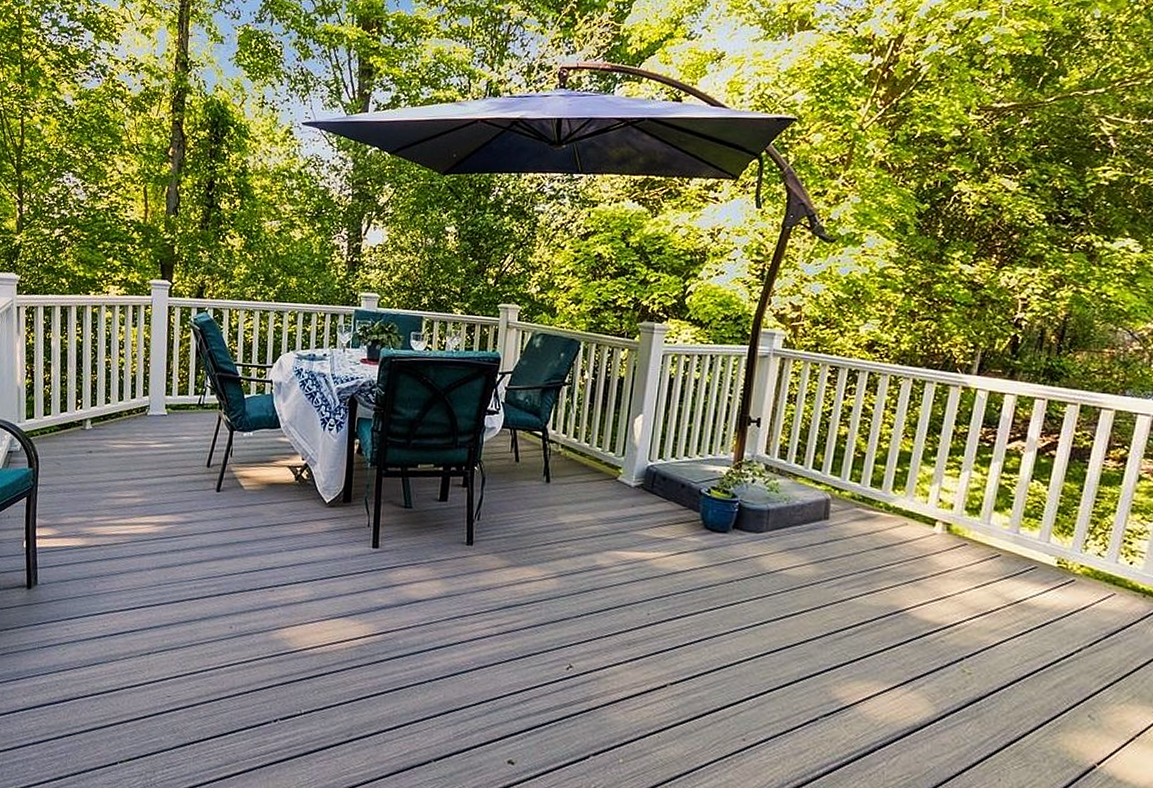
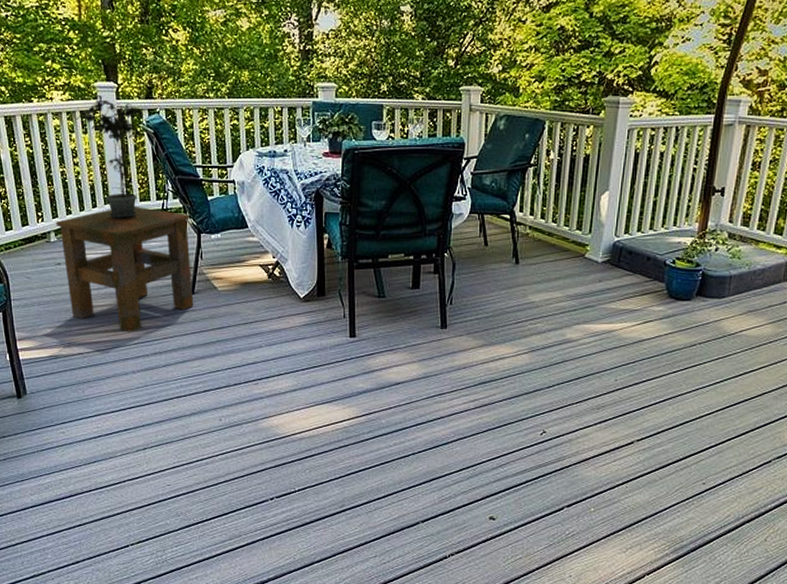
side table: none [93,399,224,527] -> present [56,205,194,333]
potted plant: none [127,292,195,411] -> present [75,95,146,219]

